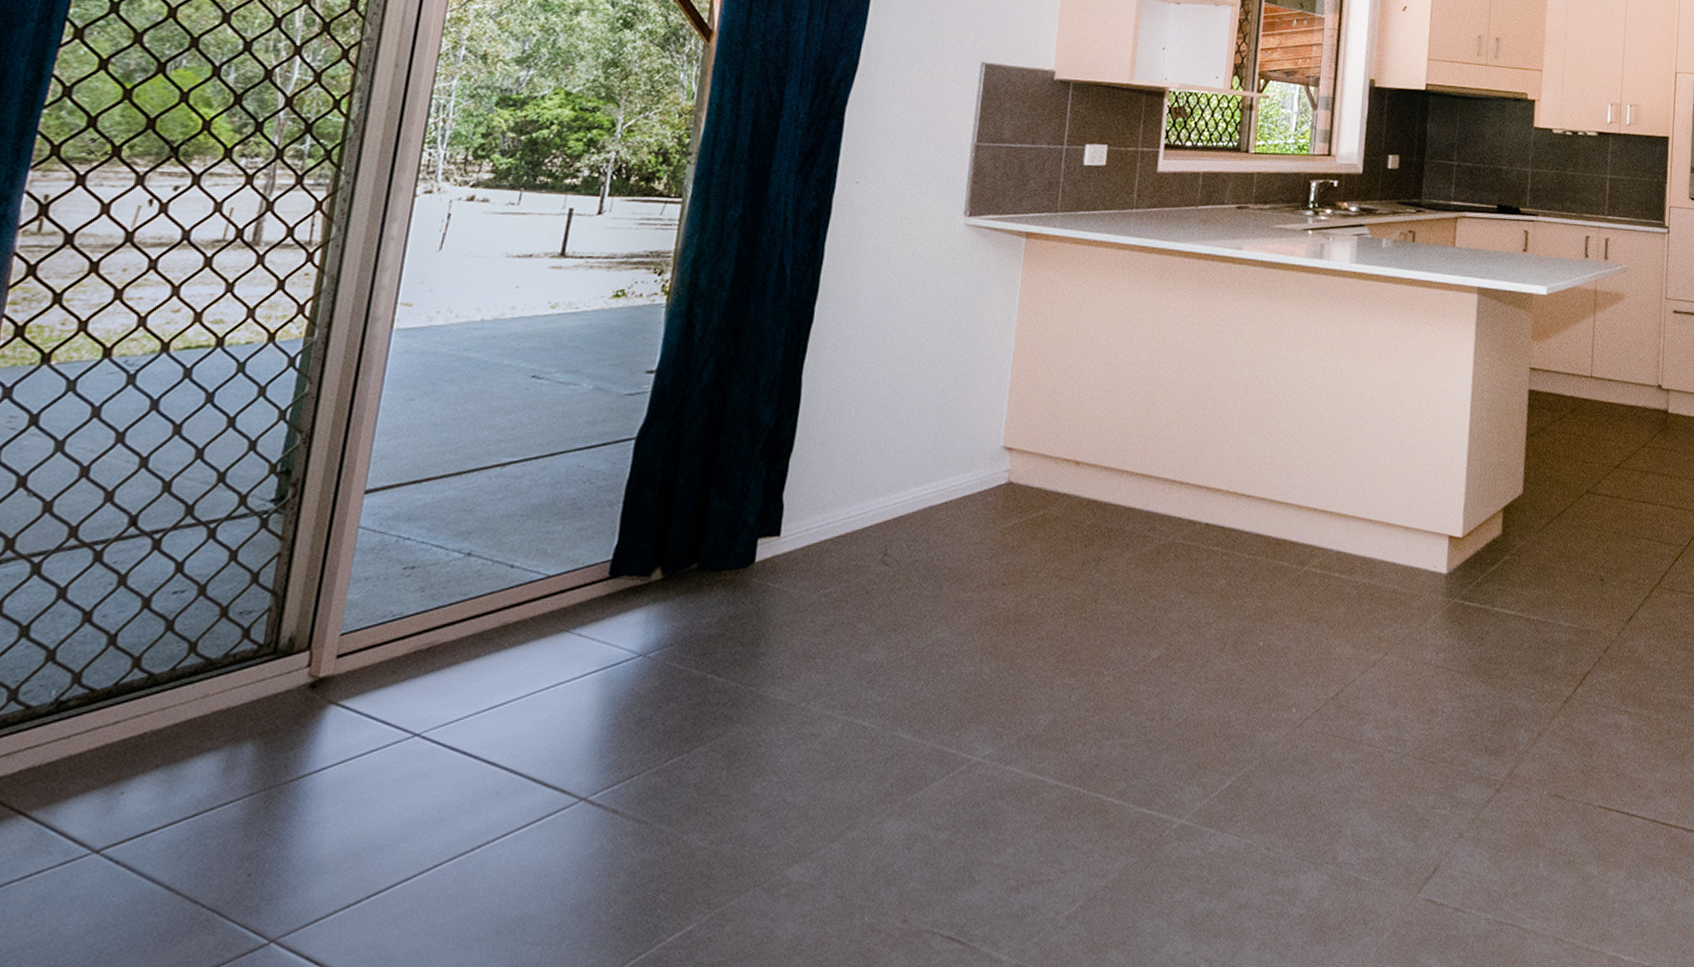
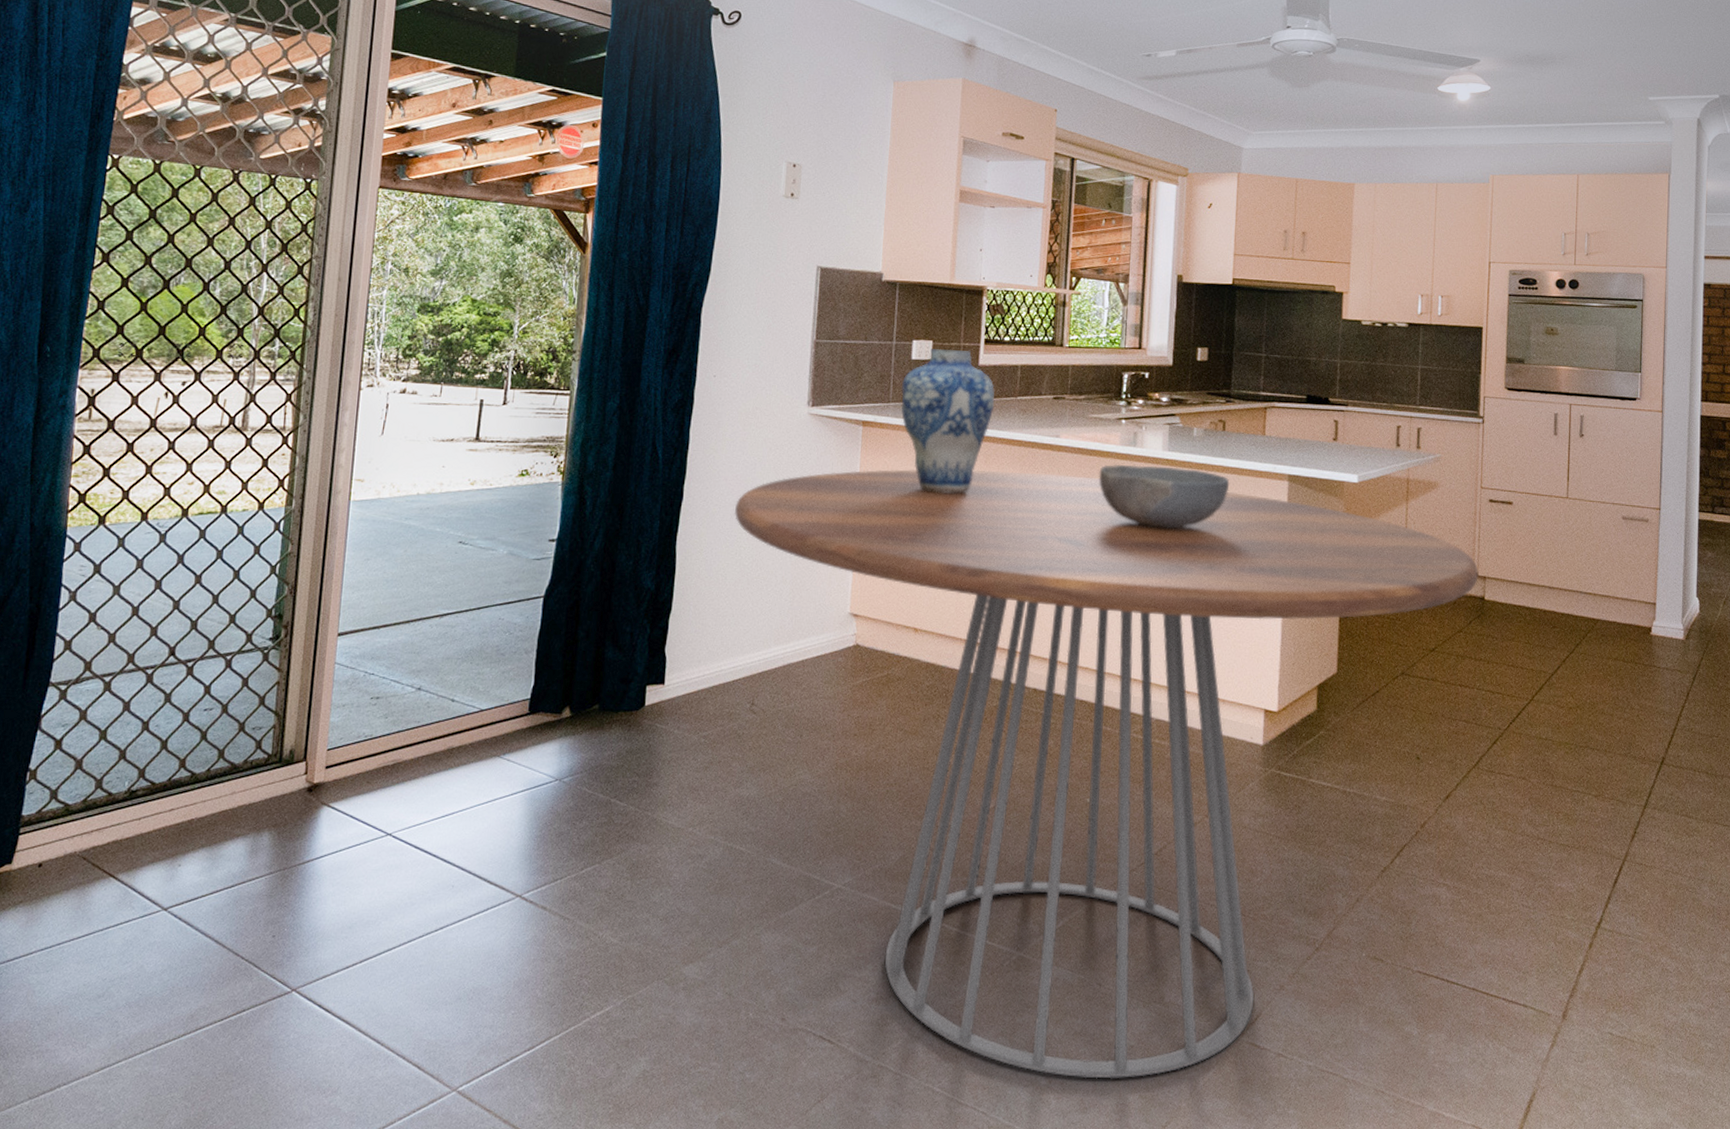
dining table: none [873,285,1663,957] -> present [734,469,1479,1079]
vase: none [1070,154,1174,312] -> present [901,349,995,494]
bowl: none [1282,277,1418,346] -> present [1099,464,1230,529]

